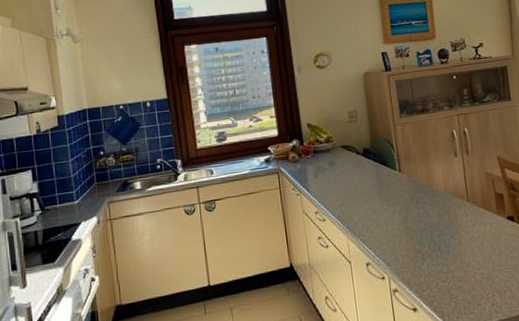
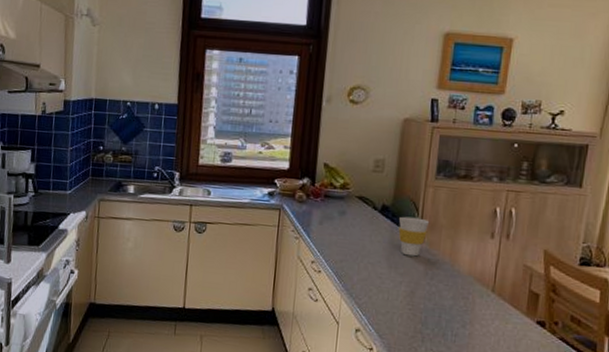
cup: none [380,153,405,188] -> present [398,216,430,257]

